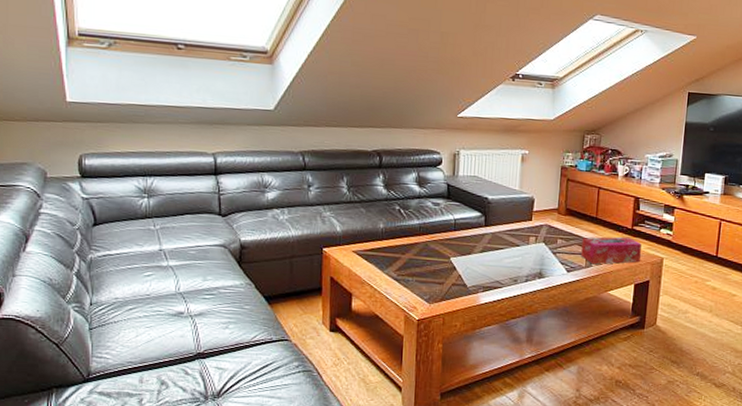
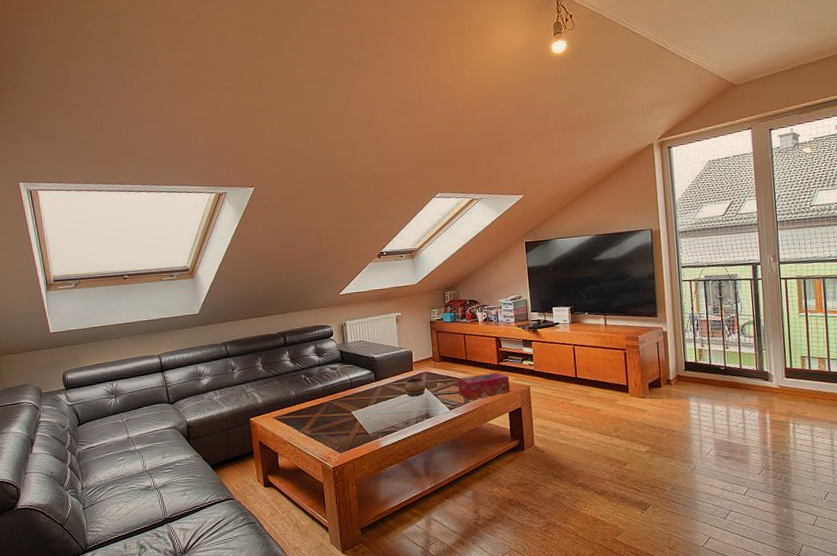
decorative bowl: none [518,229,543,252] -> present [405,377,426,397]

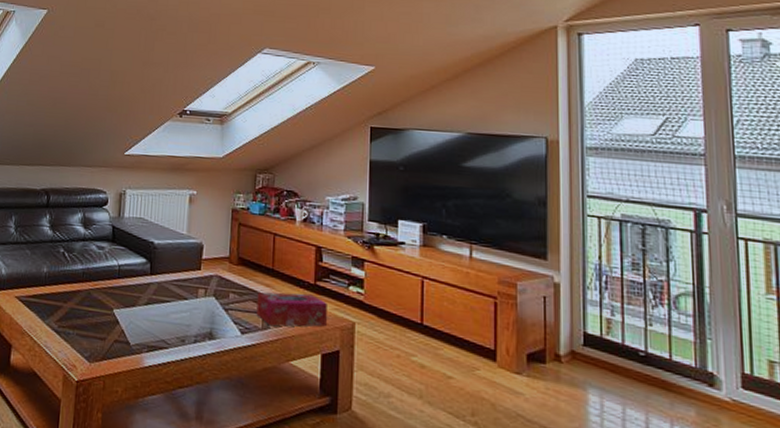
decorative bowl: present [405,377,426,397] -> none [186,279,214,307]

